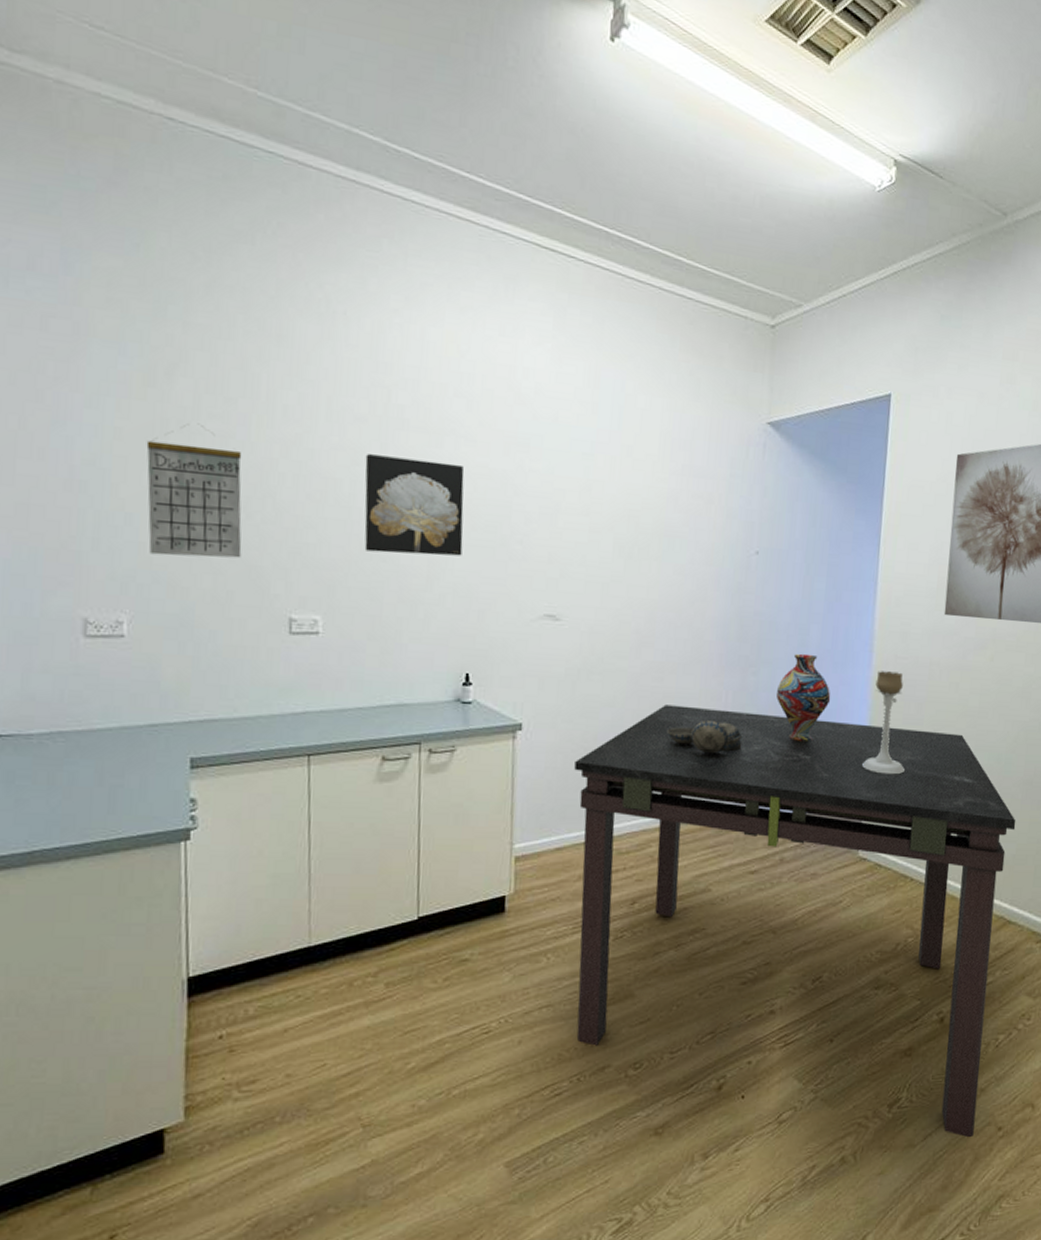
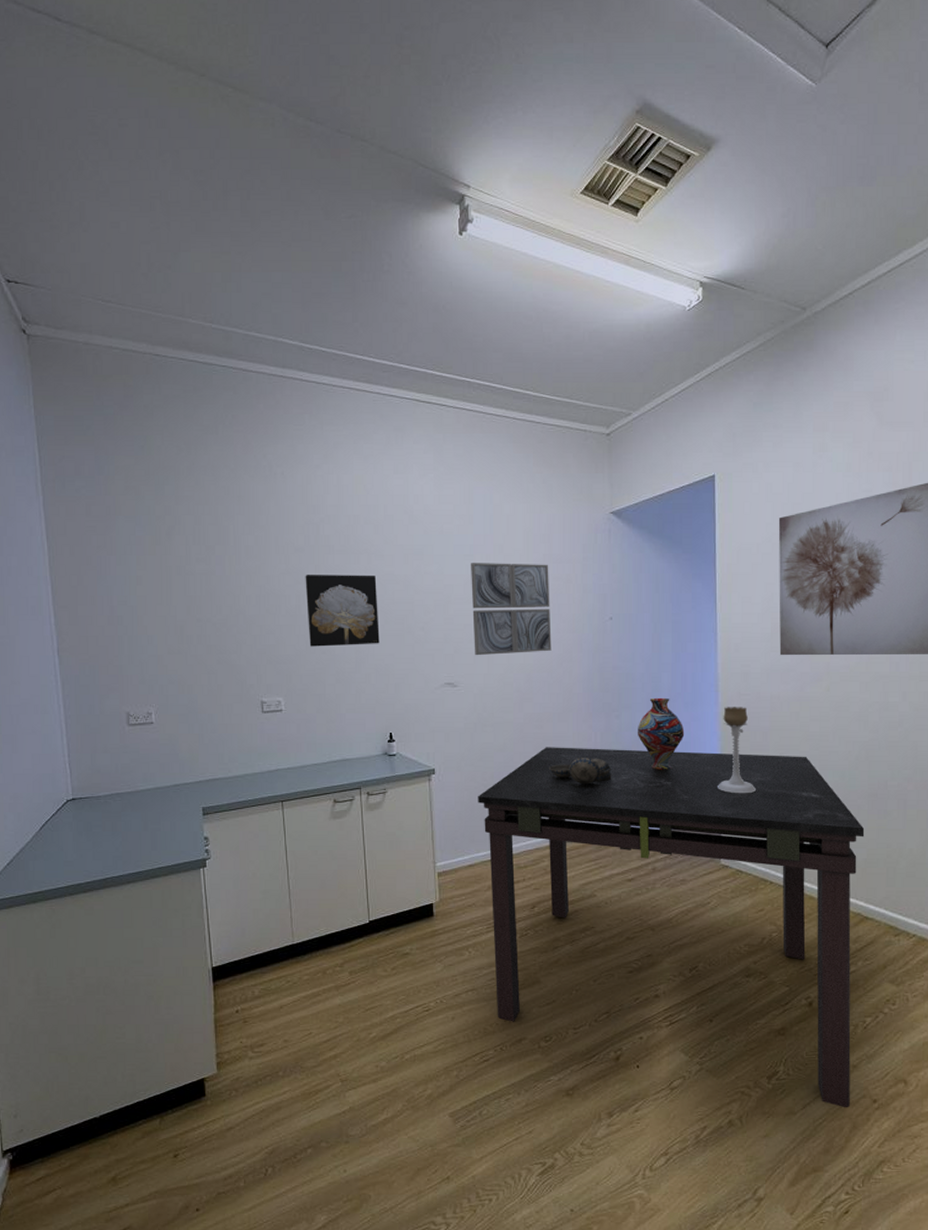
calendar: present [146,423,242,558] -> none [158,567,226,663]
wall art: none [585,464,688,586] -> present [471,563,552,656]

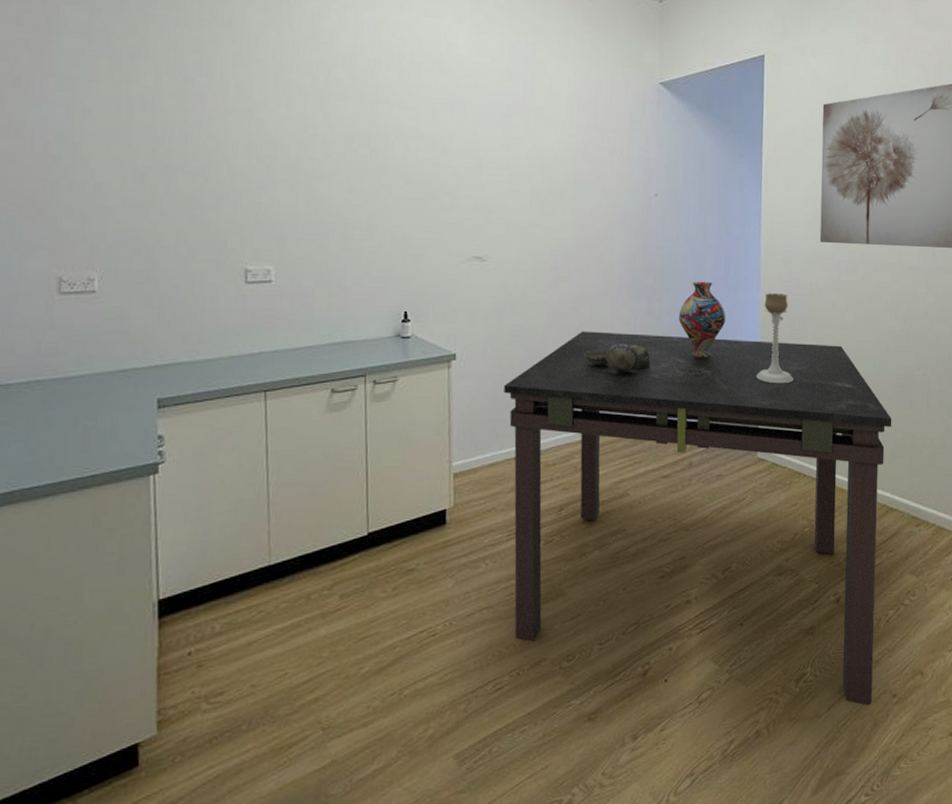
wall art: present [305,575,380,647] -> none [309,122,399,209]
wall art: present [471,563,552,656] -> none [507,124,594,228]

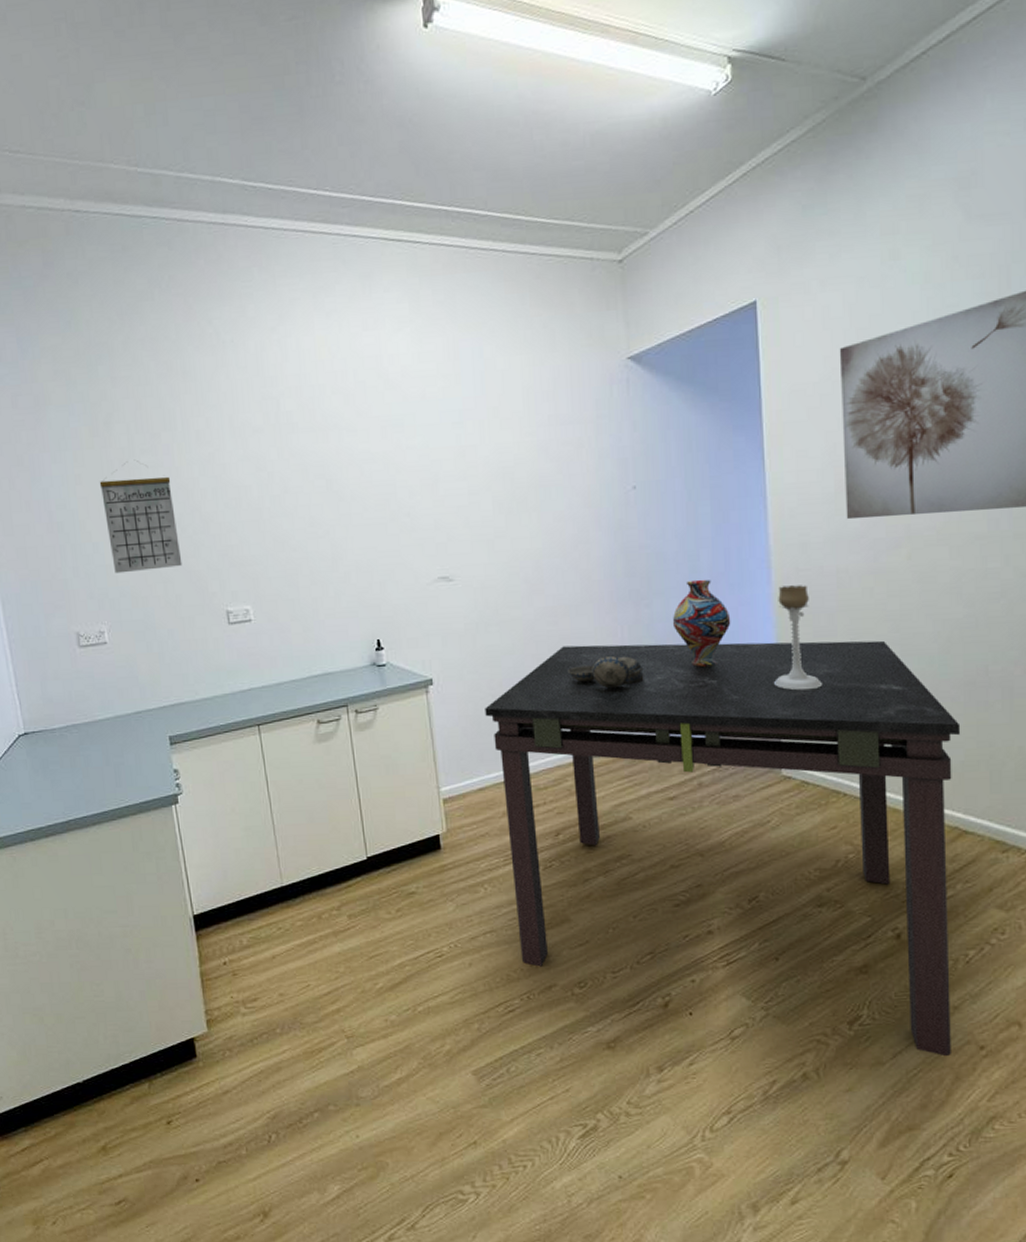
calendar: none [113,101,201,219] -> present [99,459,183,574]

